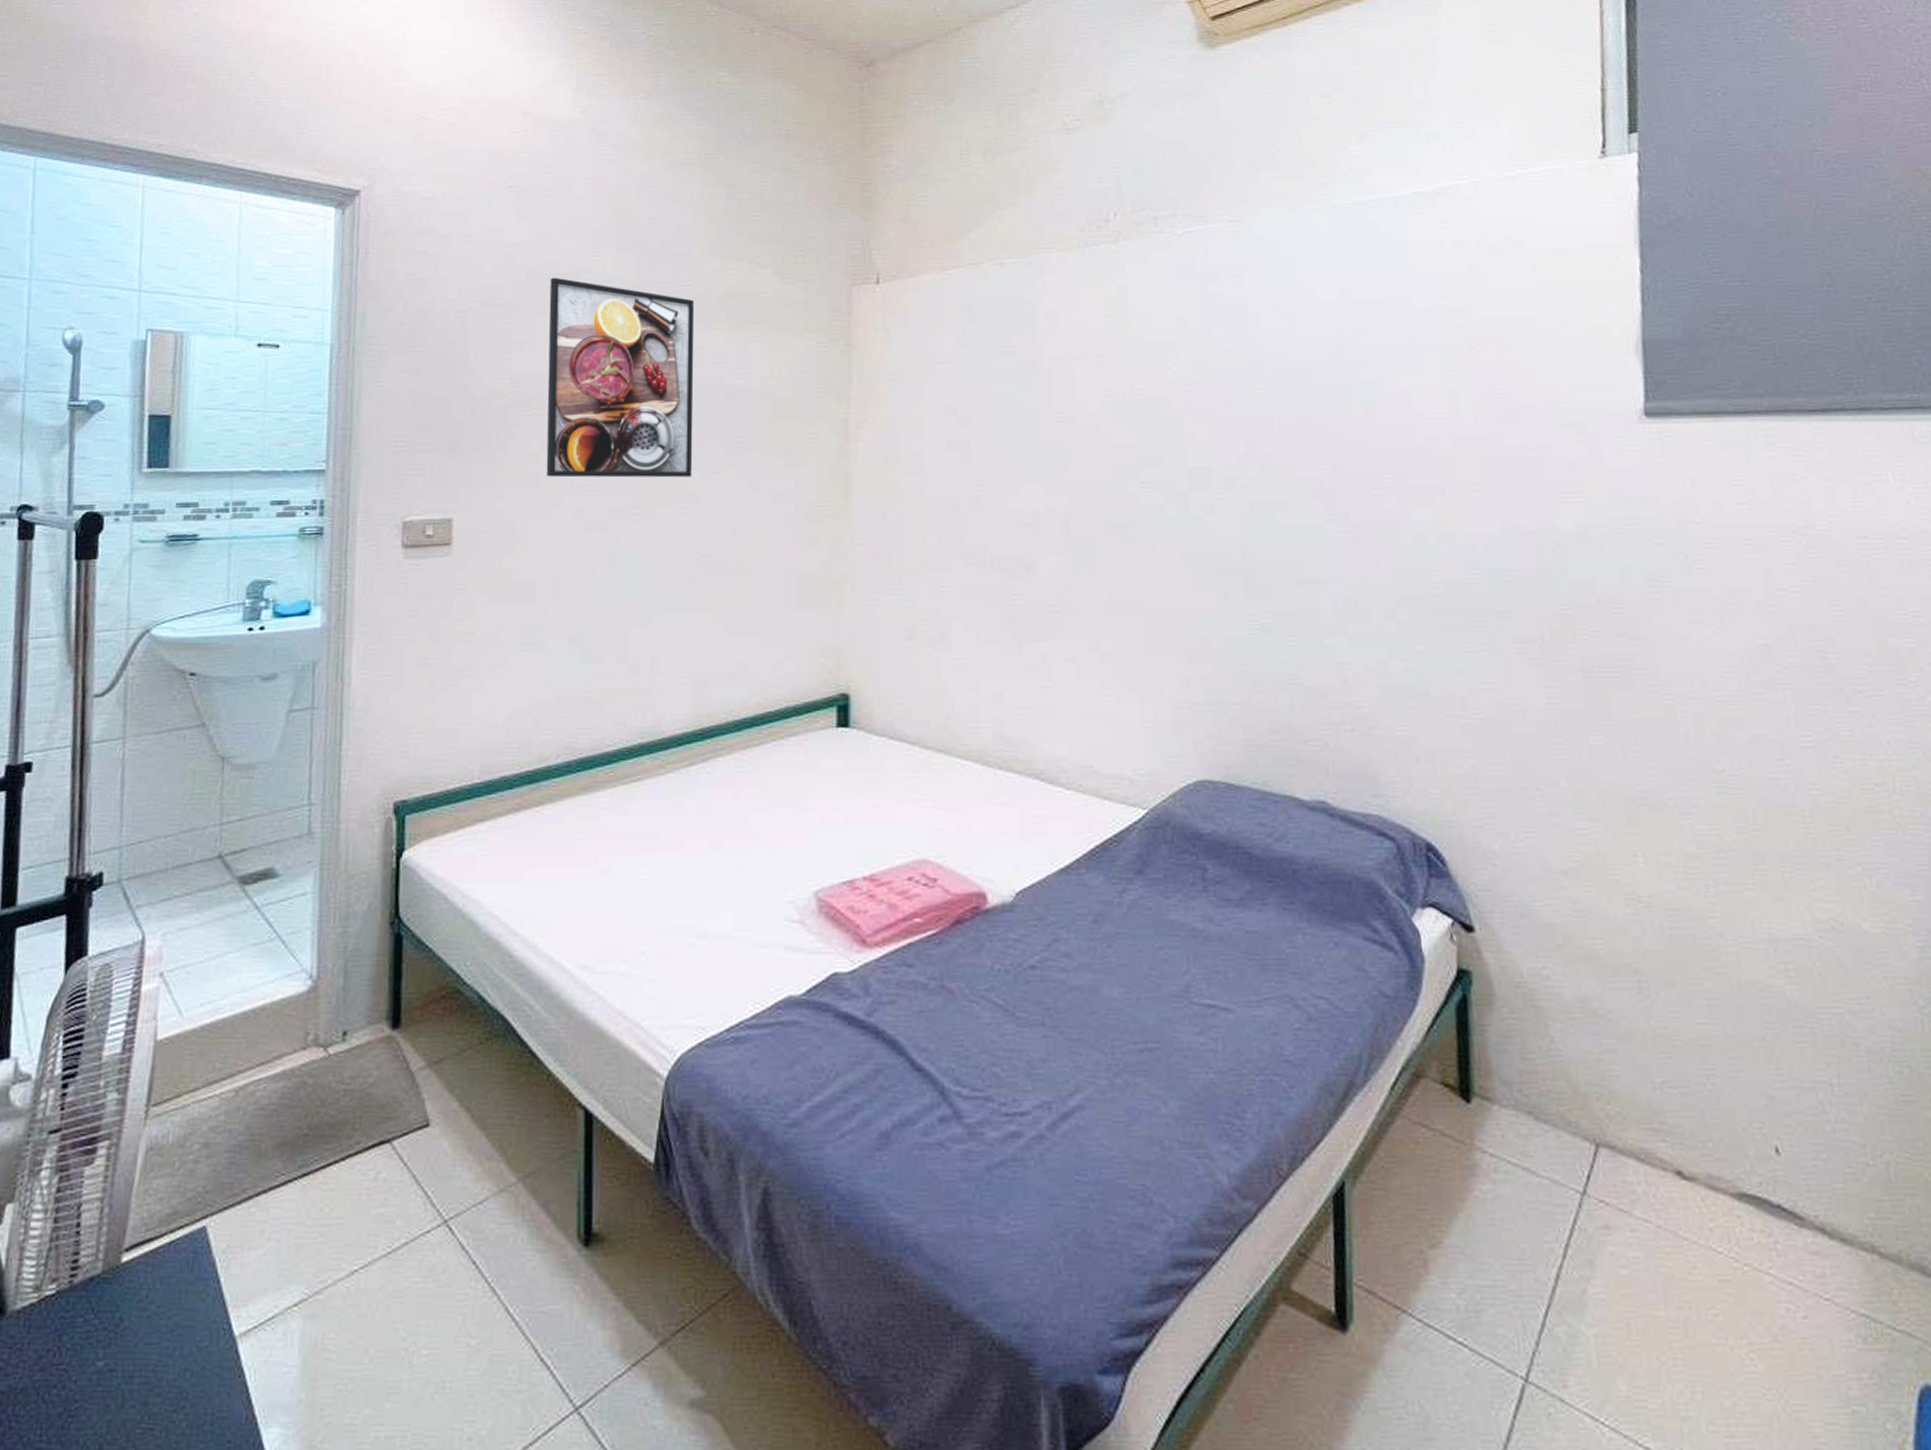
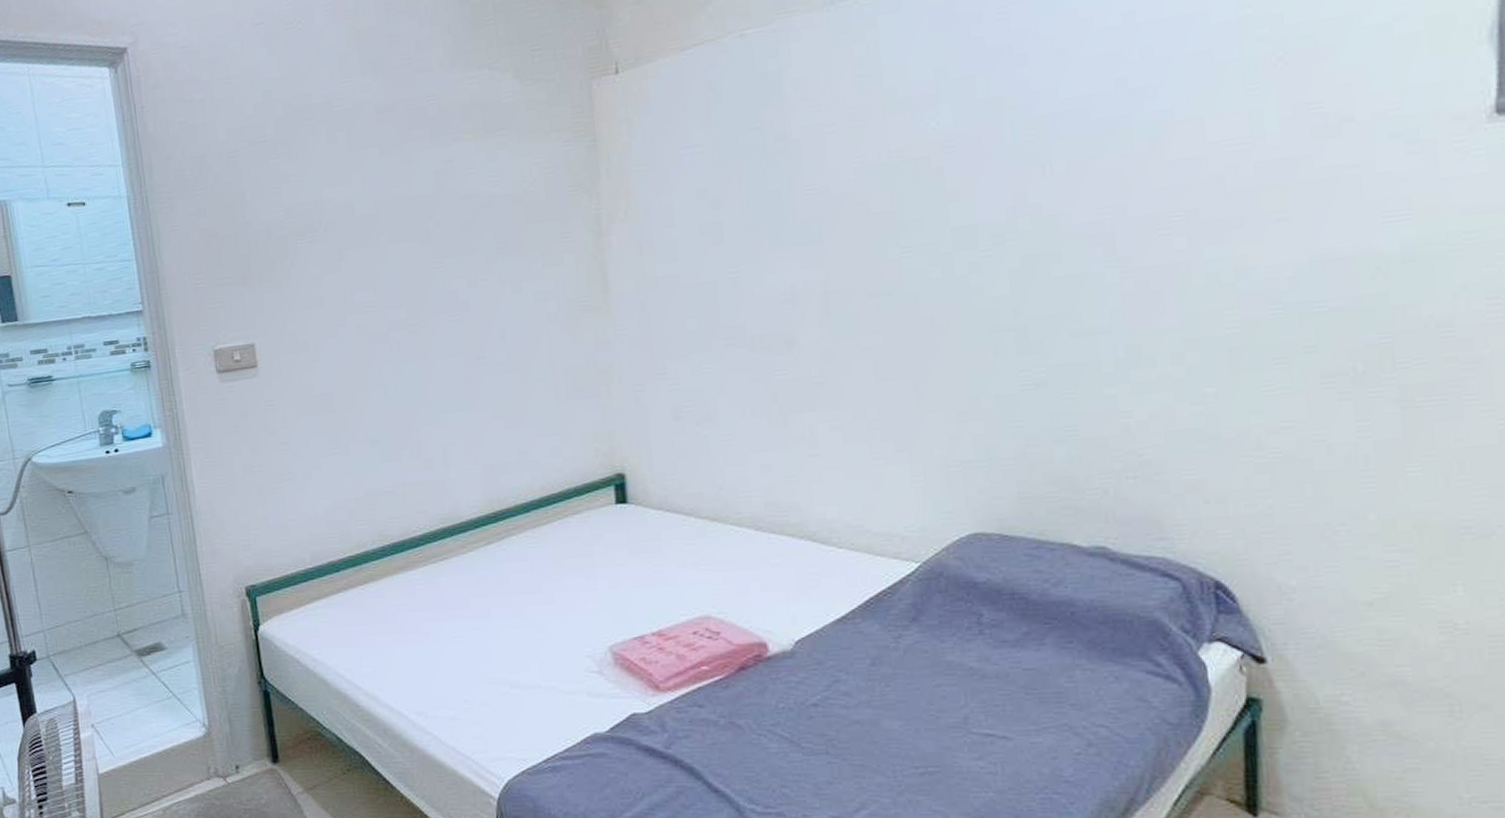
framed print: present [546,277,695,478] -> none [306,108,459,298]

